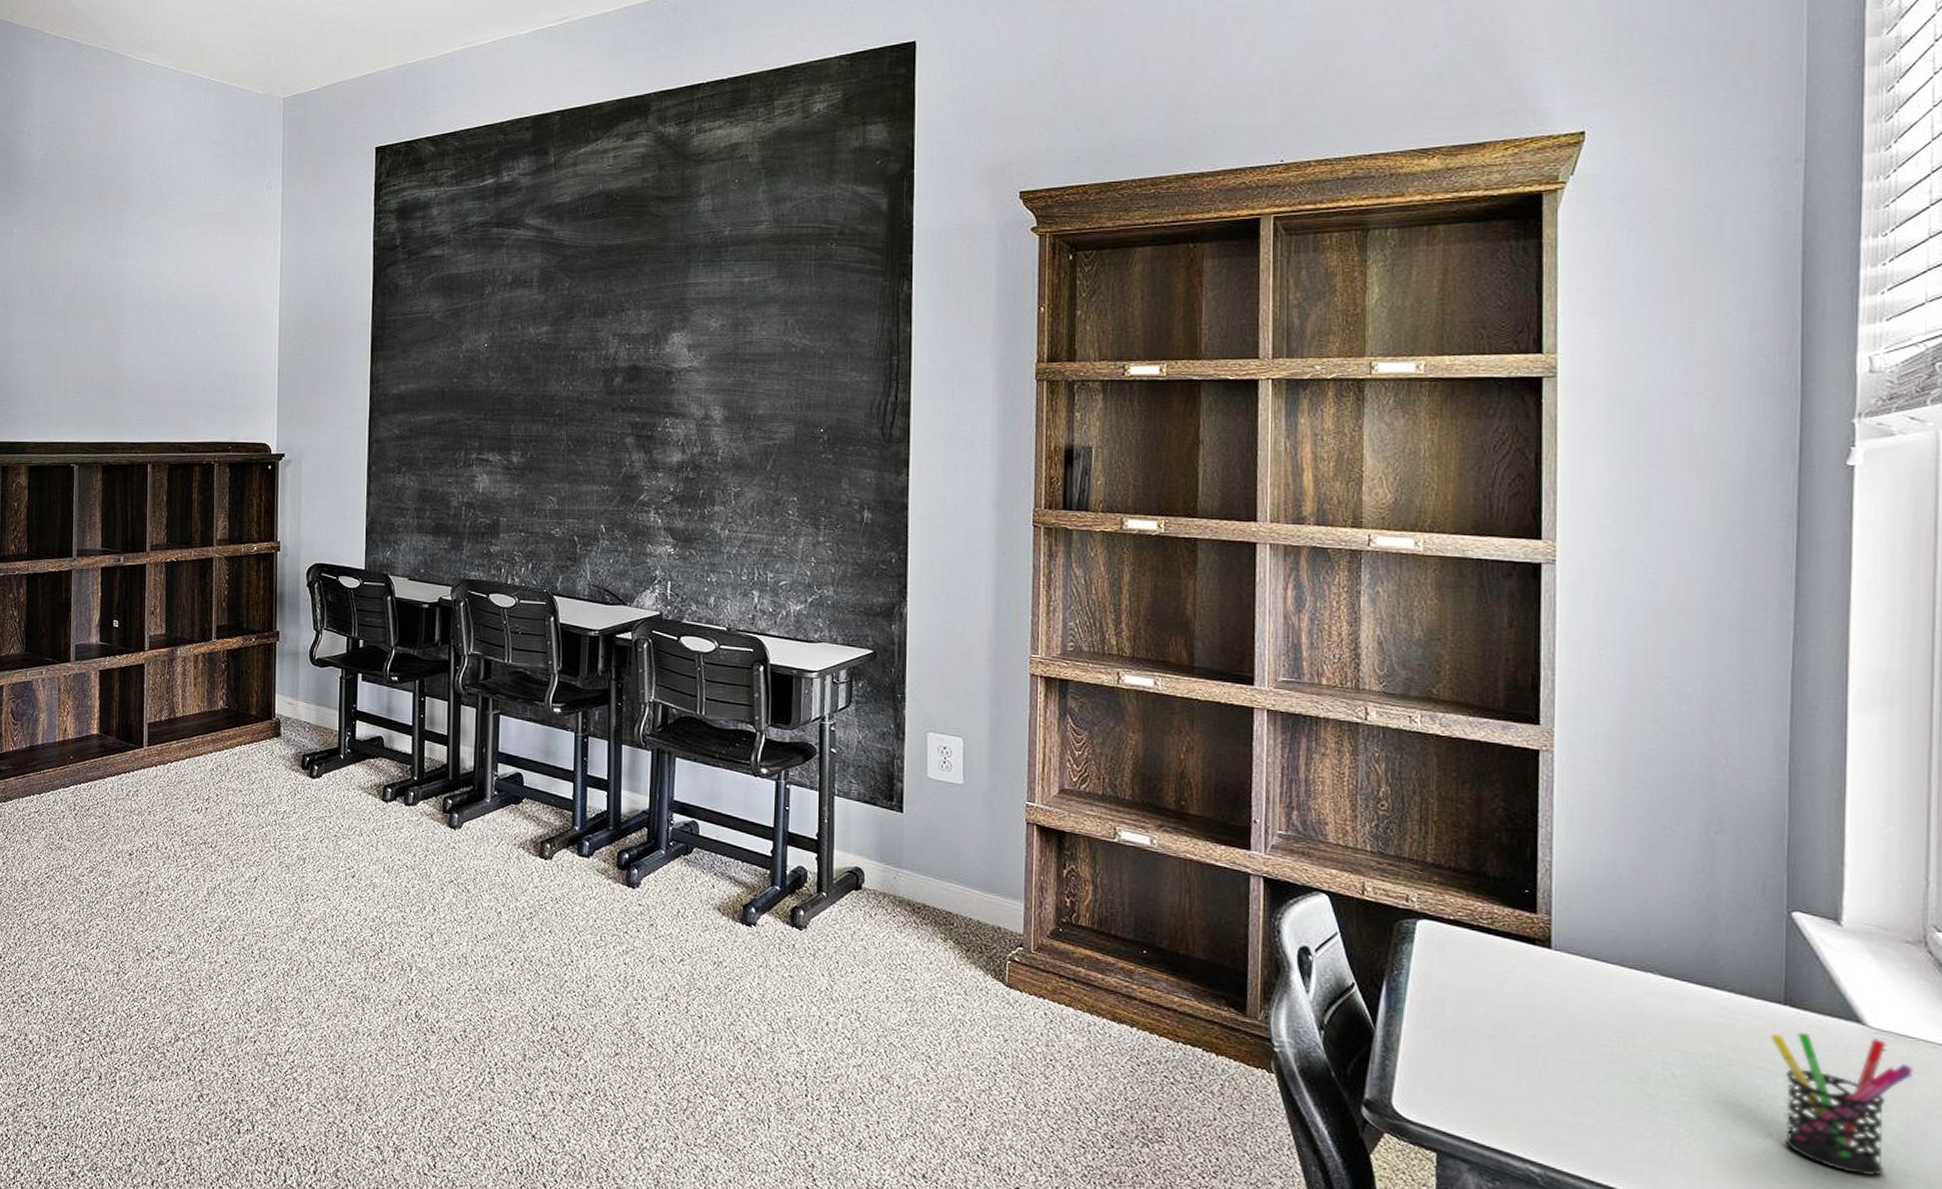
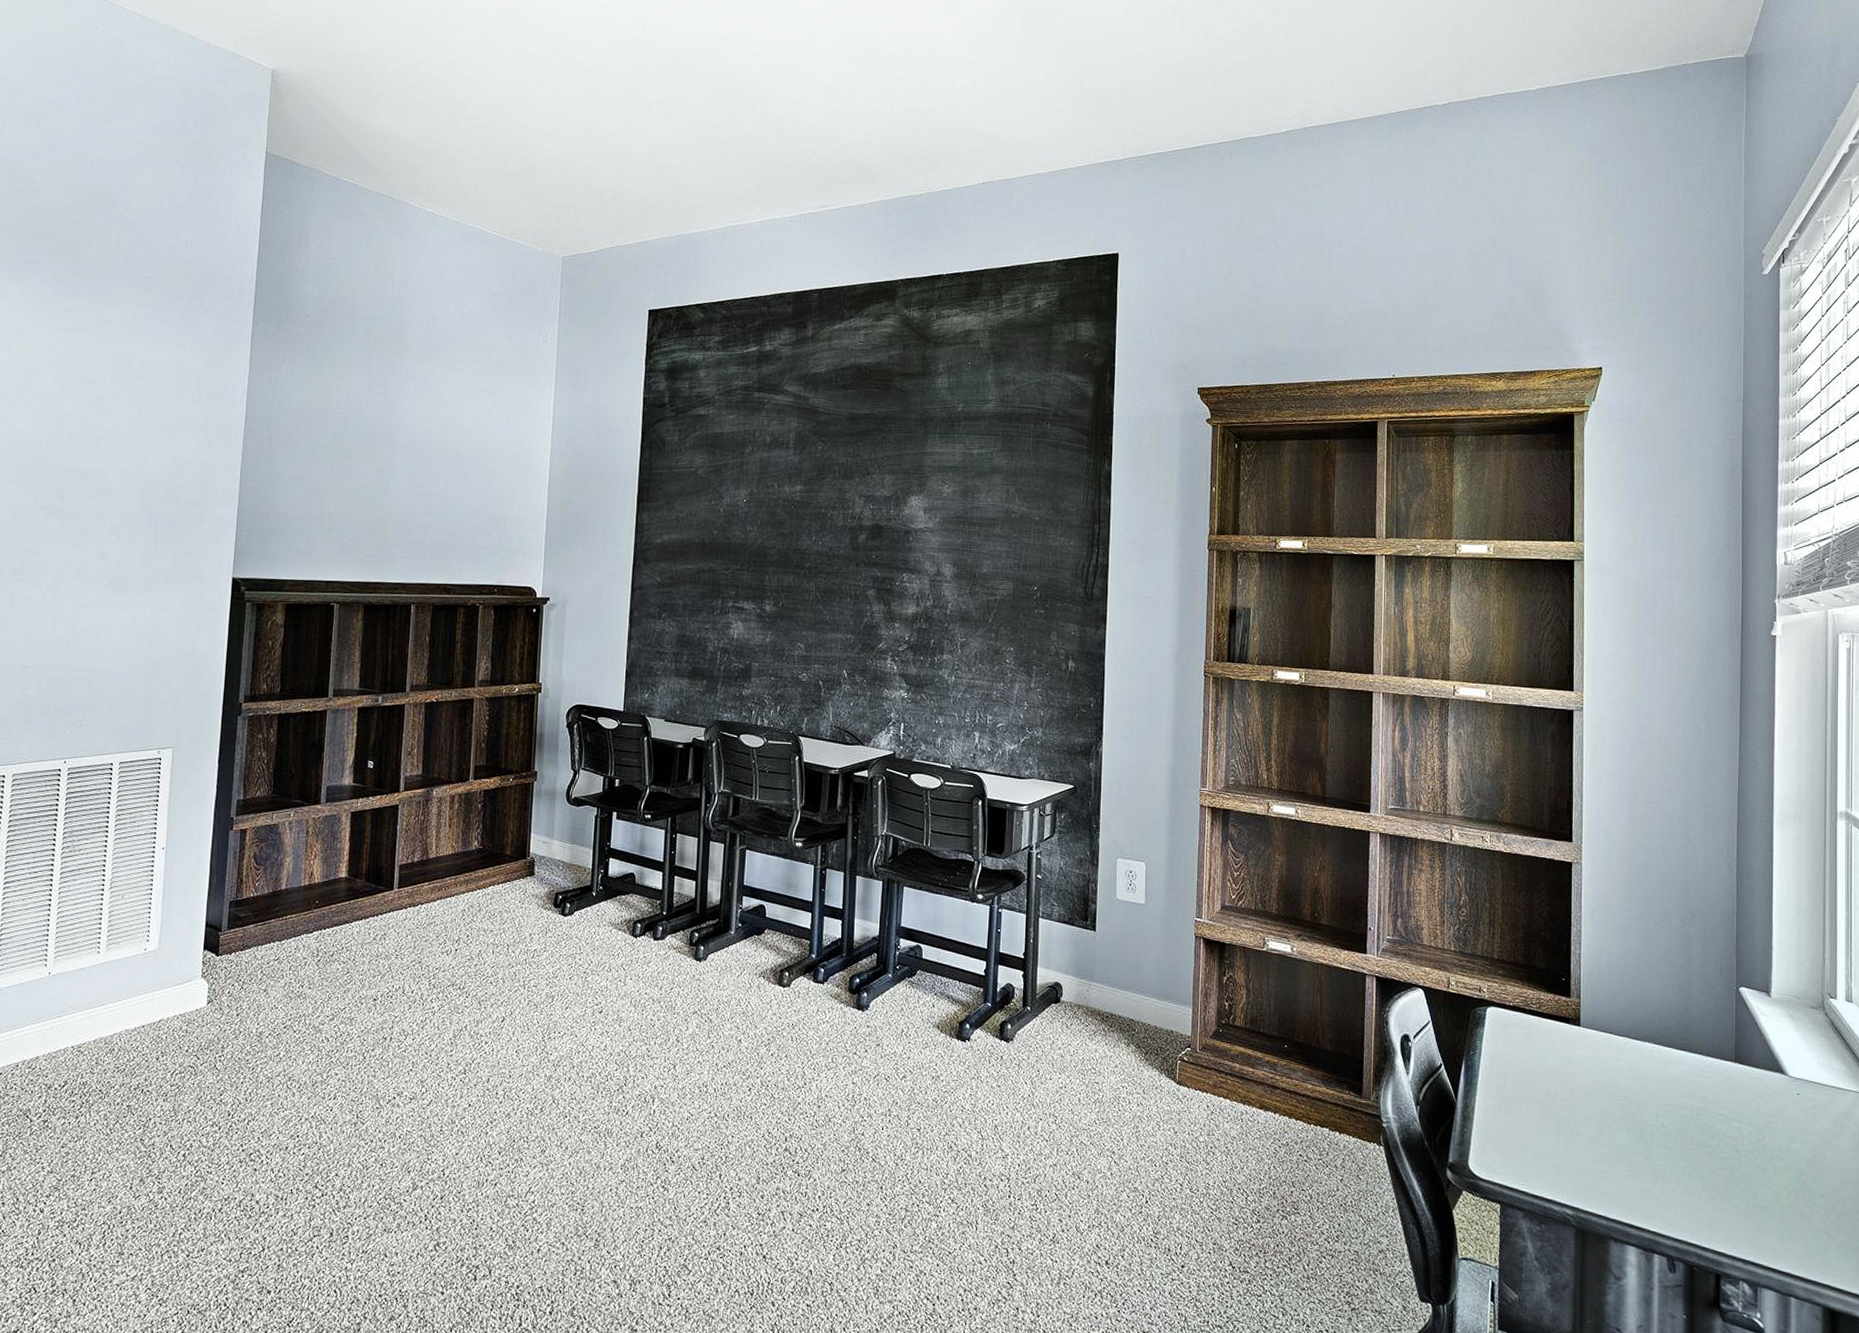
pen holder: present [1770,1032,1913,1176] -> none [1726,1083,1817,1196]

